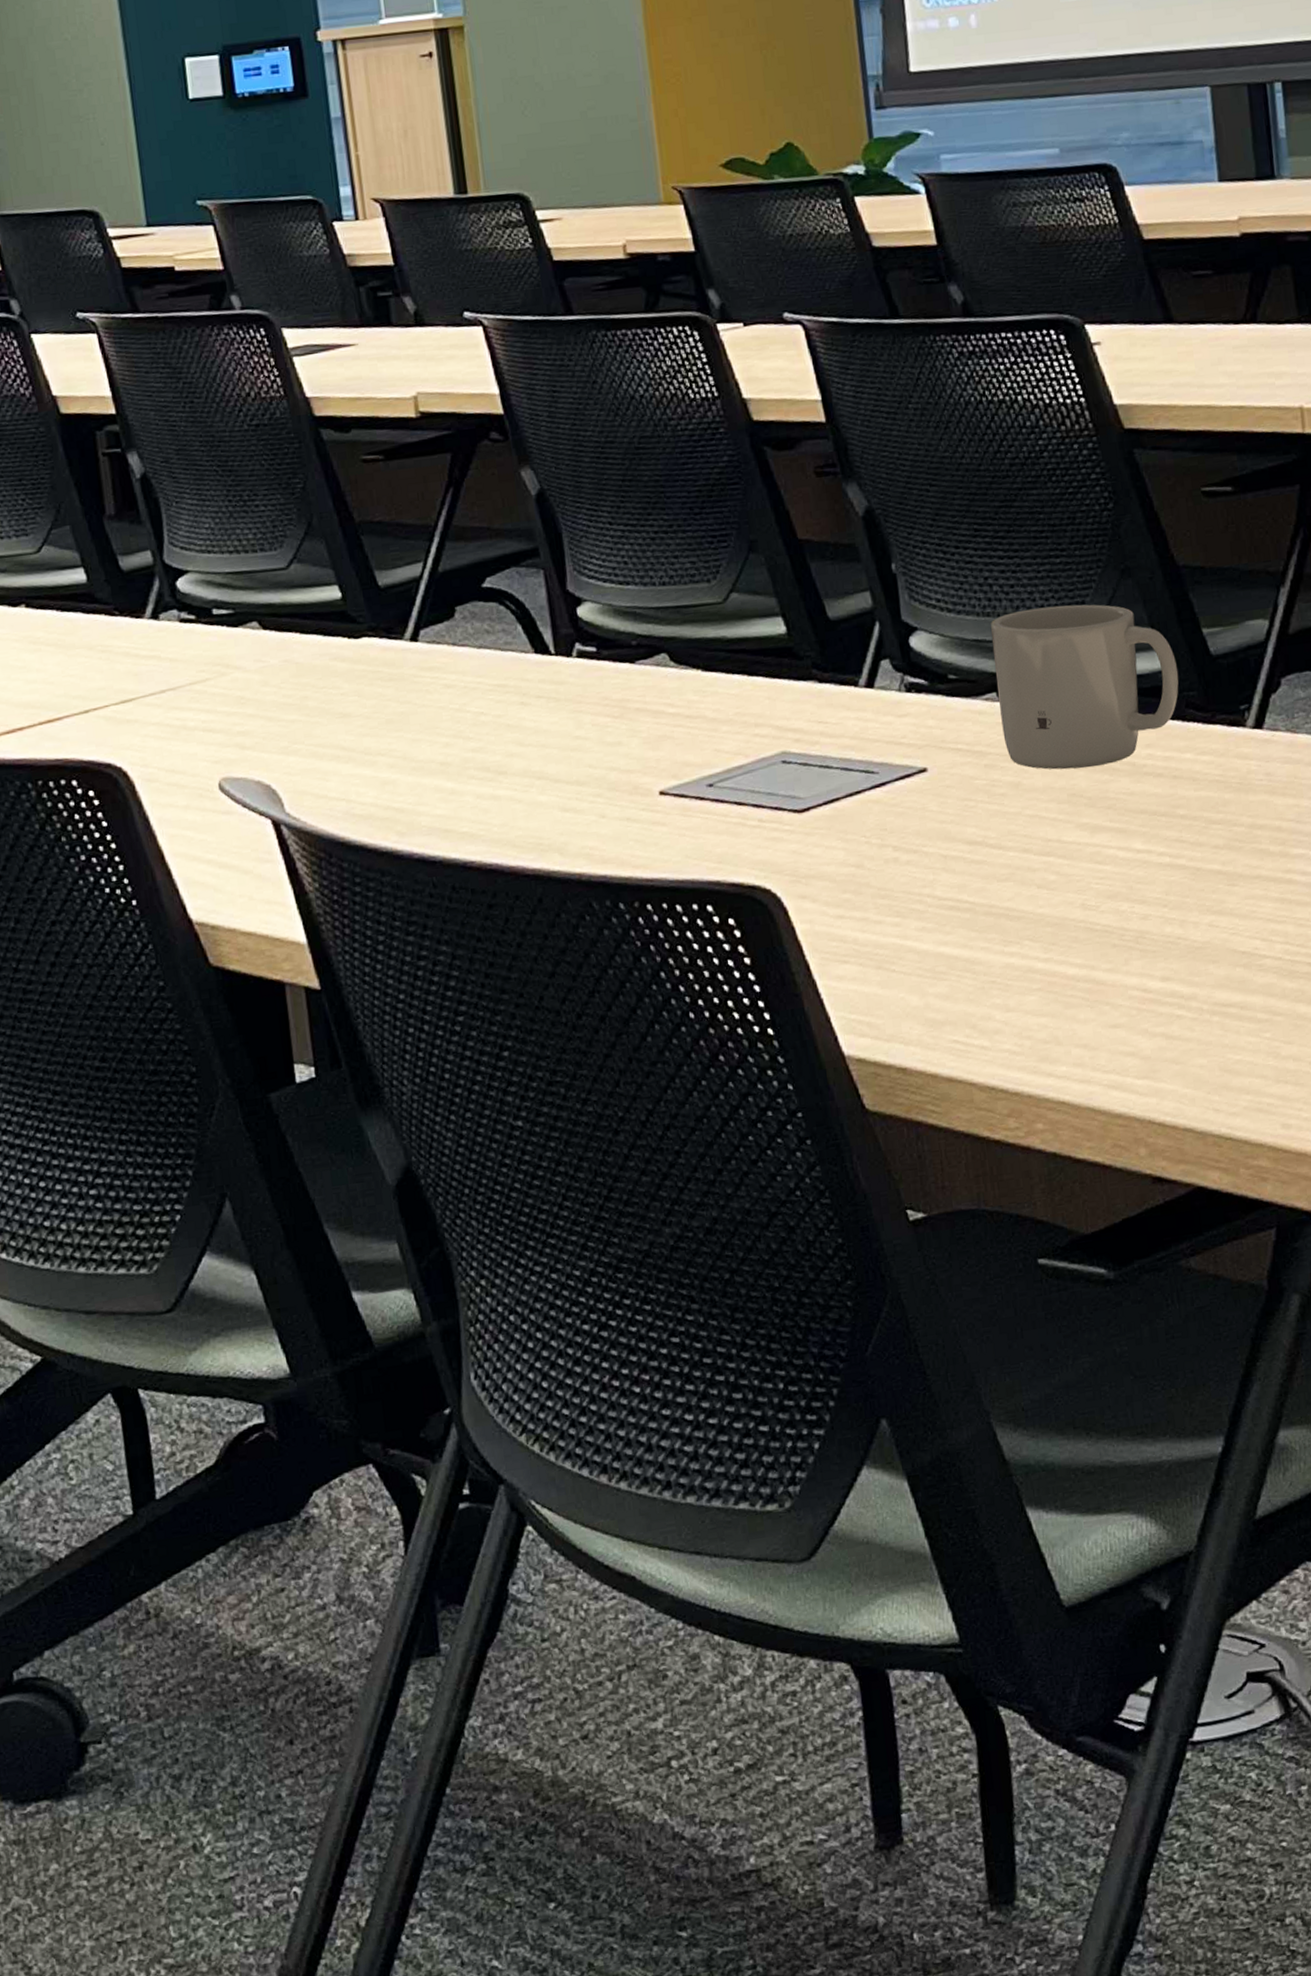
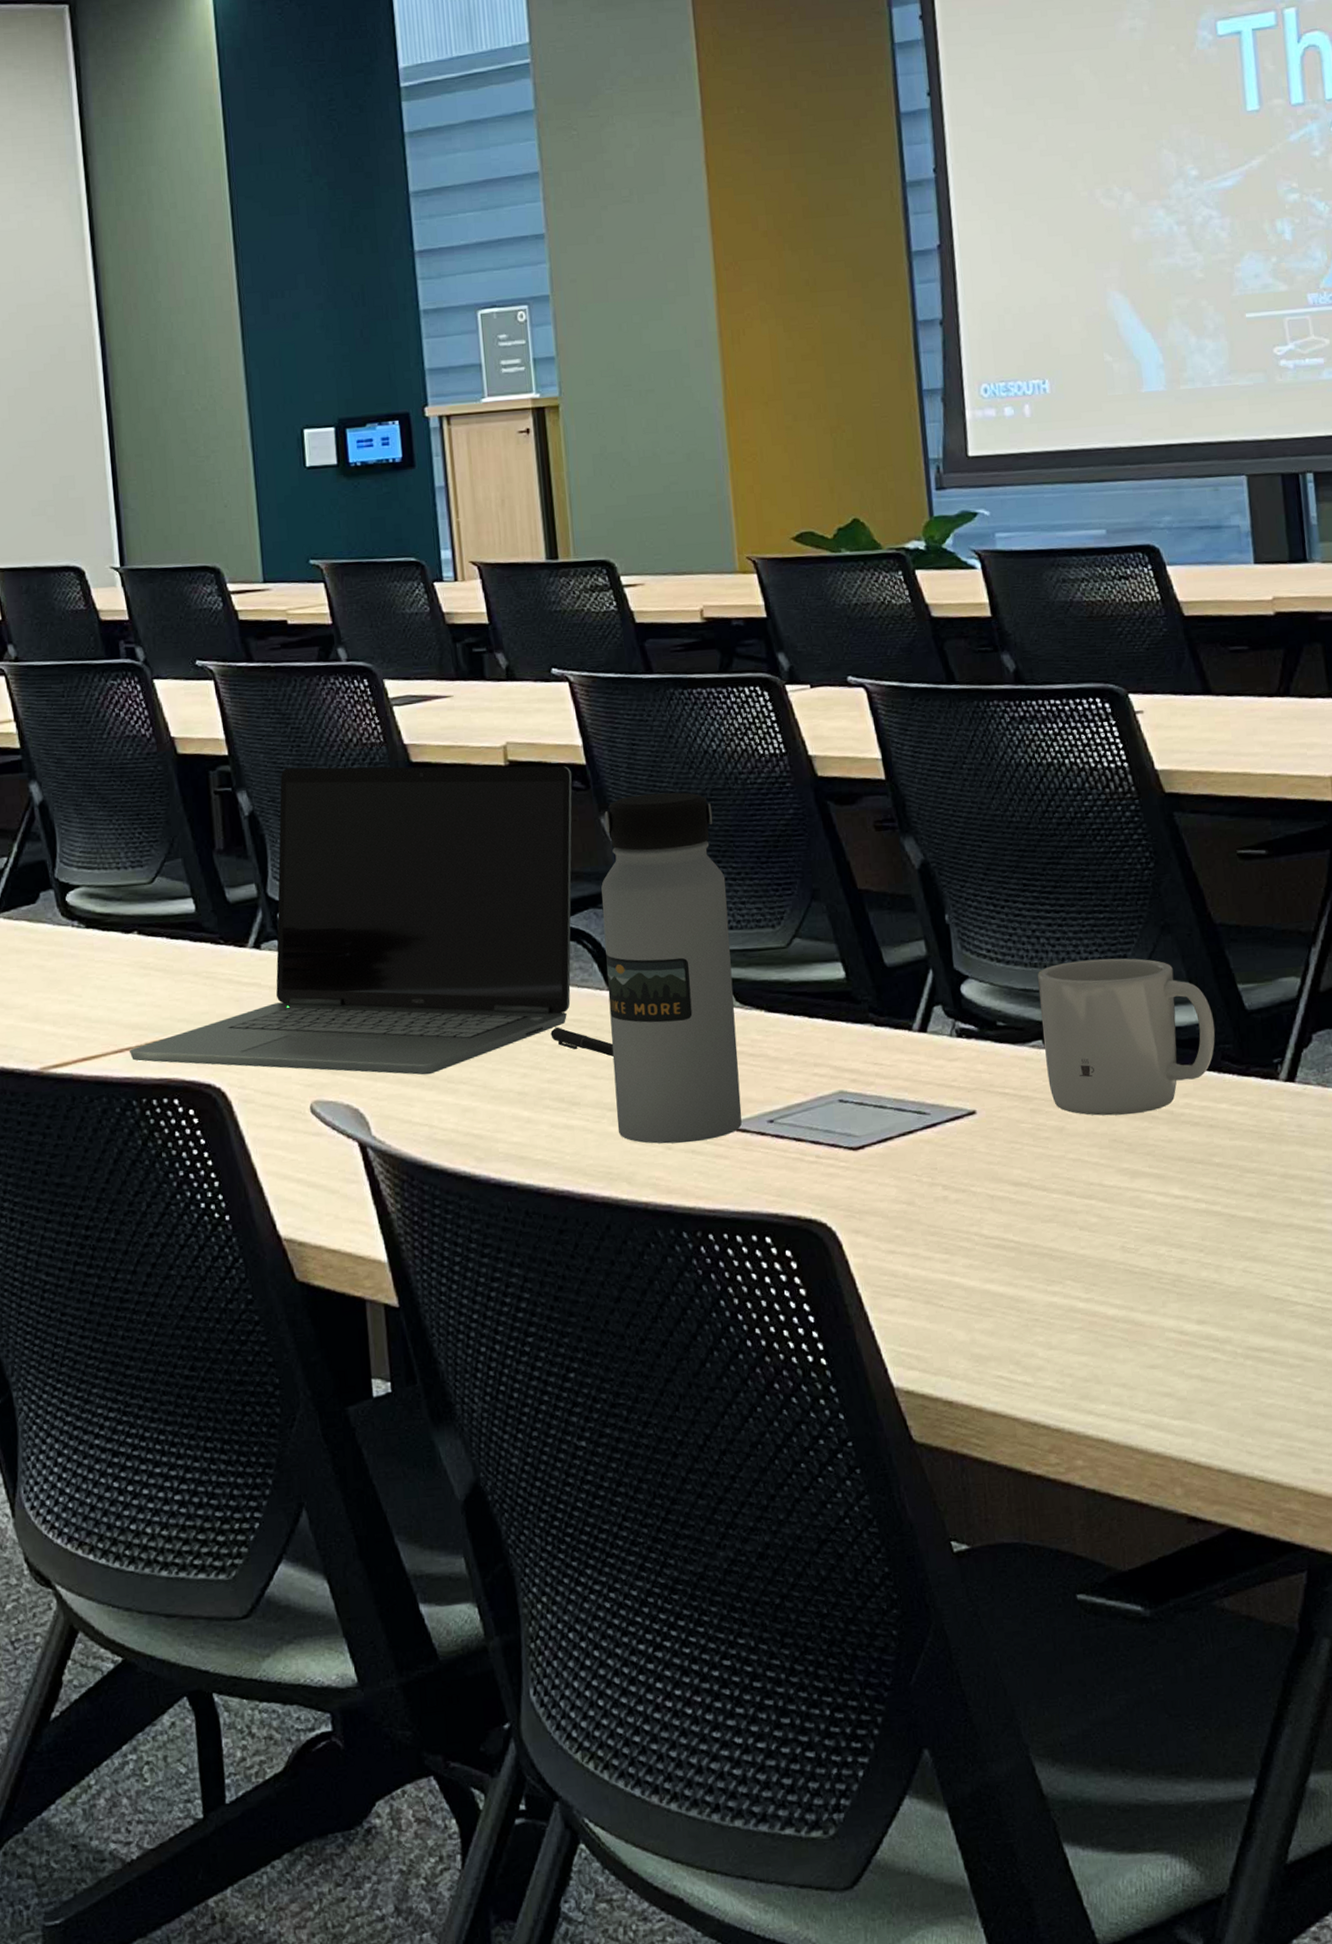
laptop: none [22,416,494,748] -> present [130,766,573,1075]
pen: none [473,693,541,723] -> present [550,1027,614,1057]
water bottle: none [523,441,679,812] -> present [601,792,742,1144]

